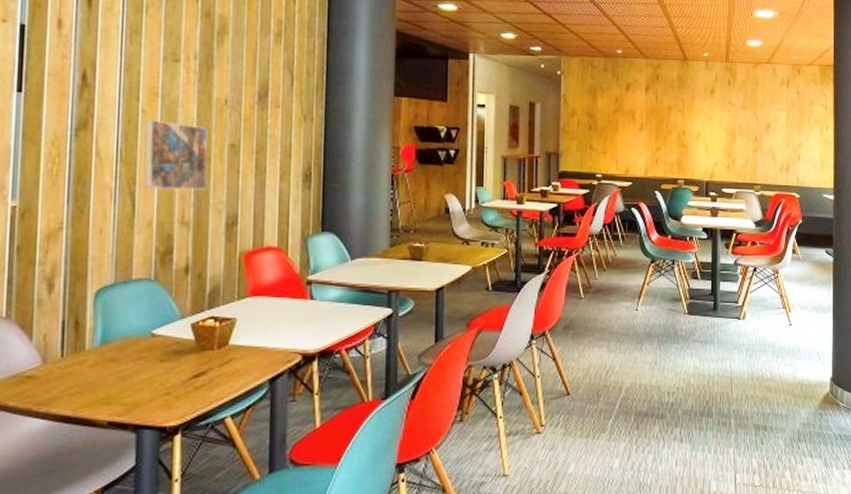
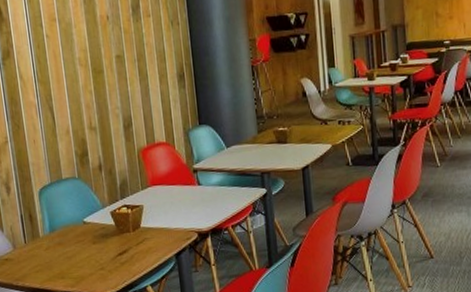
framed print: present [143,120,208,191] -> none [49,42,105,103]

